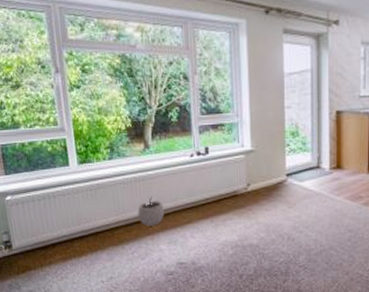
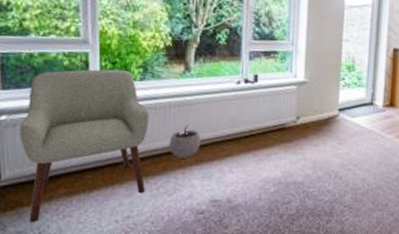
chair: none [21,151,122,284] -> present [19,69,150,223]

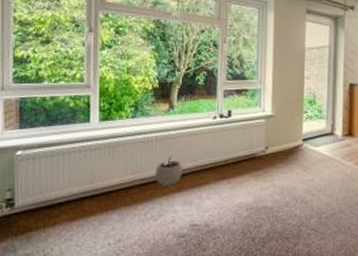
chair: present [19,69,150,223] -> none [32,108,139,246]

